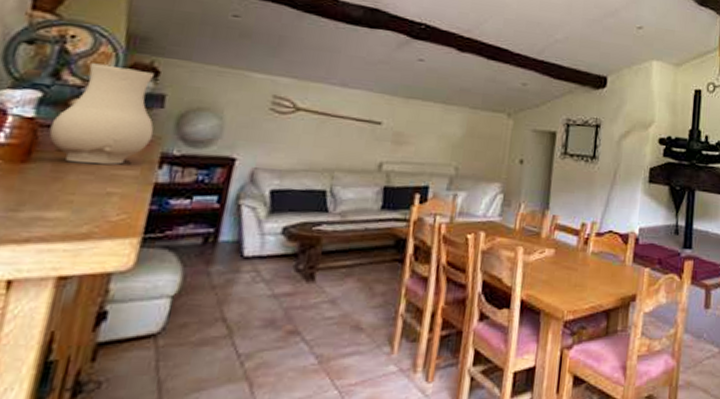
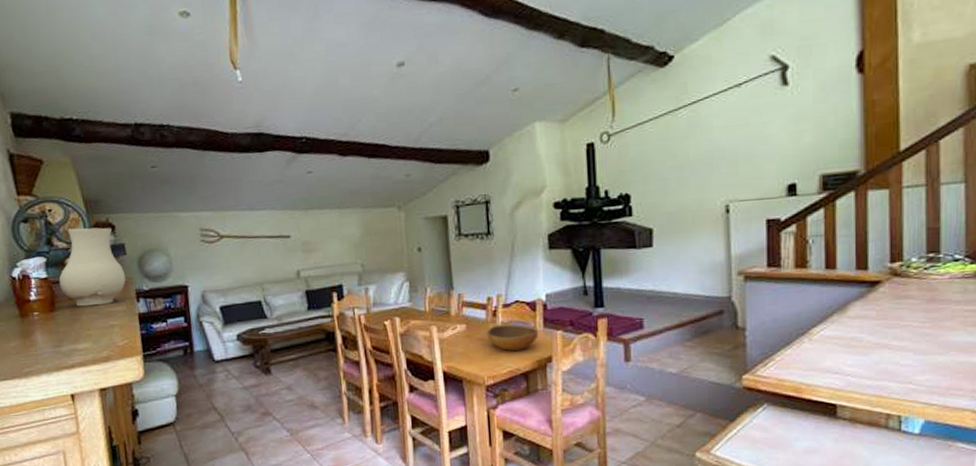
bowl: none [574,254,627,284] -> present [486,324,539,351]

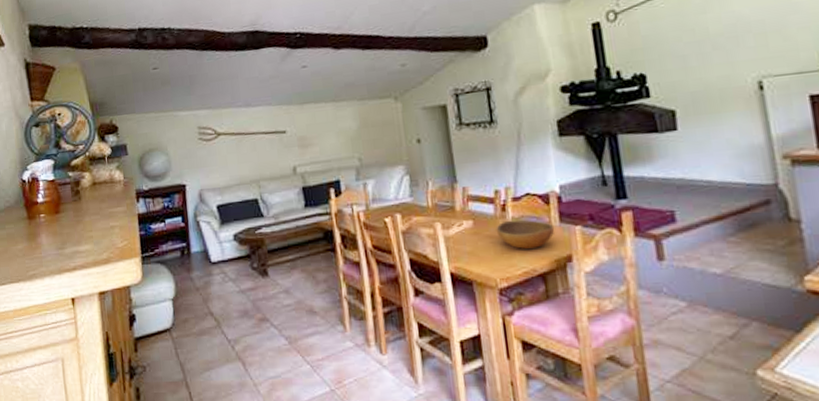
ceramic pitcher: present [59,227,126,307] -> none [64,129,127,208]

